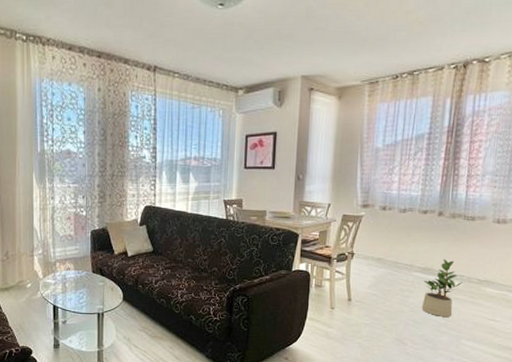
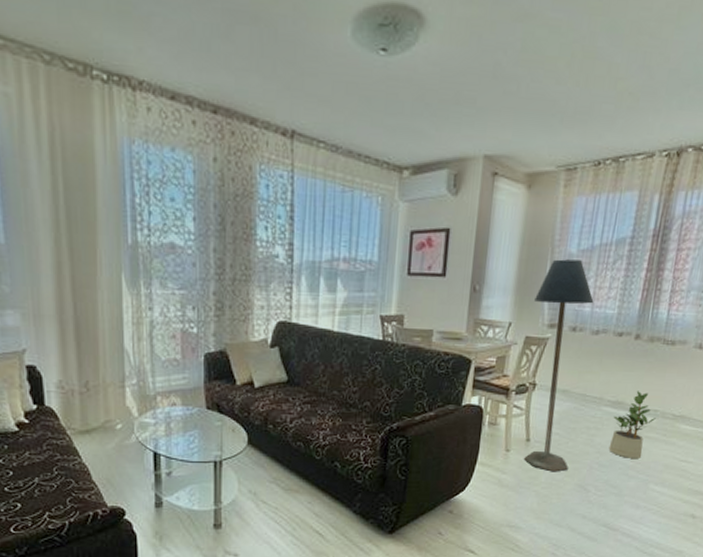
floor lamp: none [347,153,400,327] -> present [524,259,594,472]

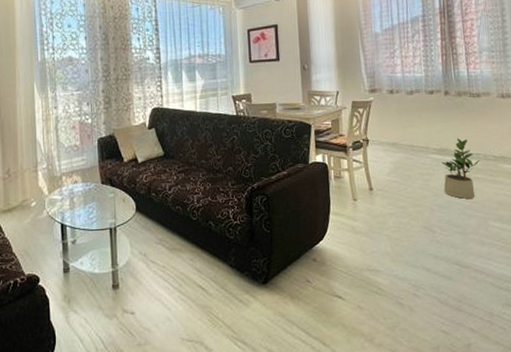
floor lamp: present [524,259,594,472] -> none [354,37,412,217]

